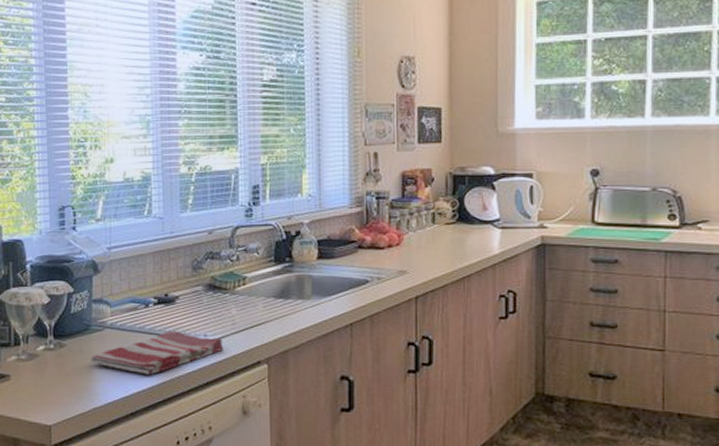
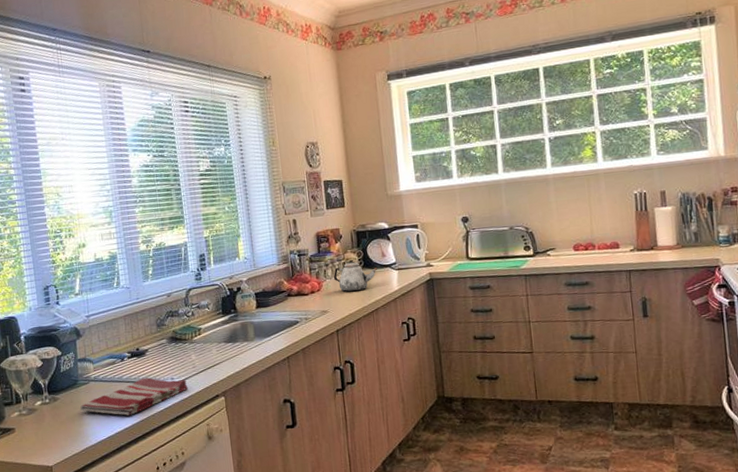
teapot: none [418,210,475,251] -> present [333,260,377,292]

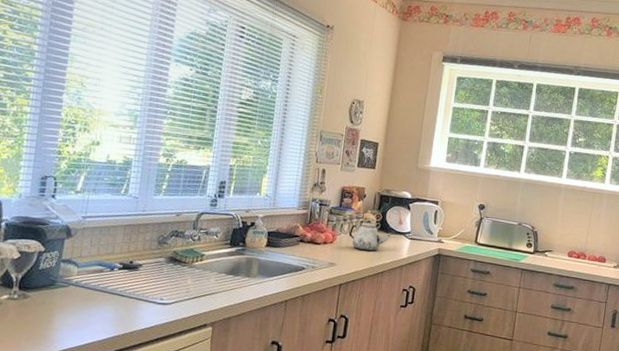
dish towel: present [80,377,188,416] -> none [52,292,176,328]

